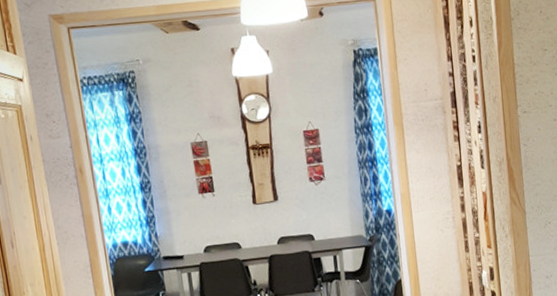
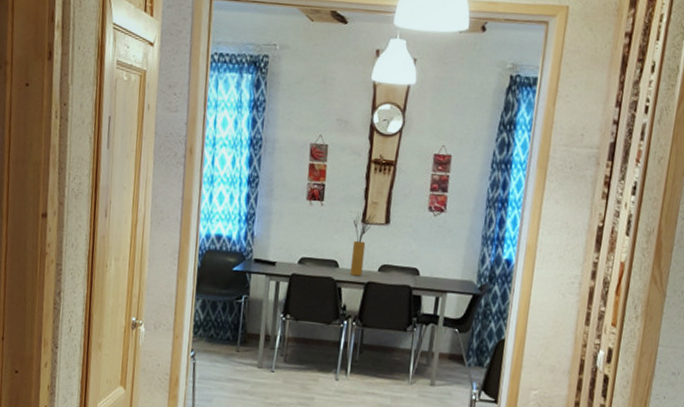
vase: none [246,193,265,253] -> present [350,211,376,276]

